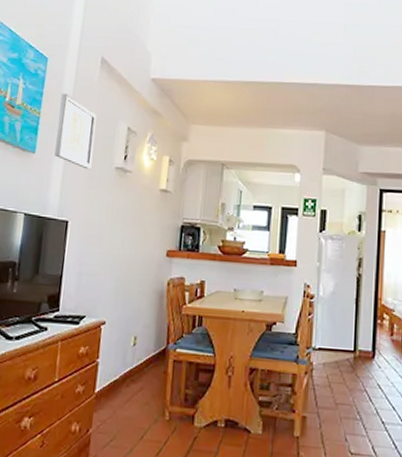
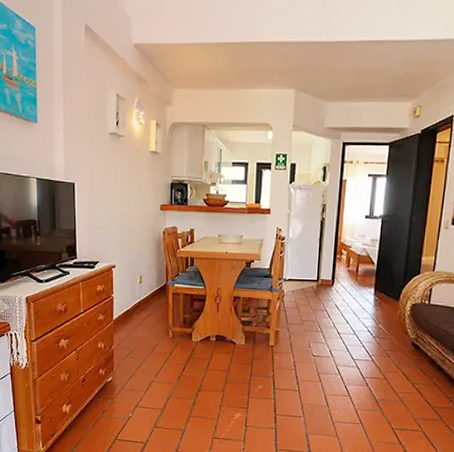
wall art: present [54,93,97,170] -> none [53,63,88,136]

